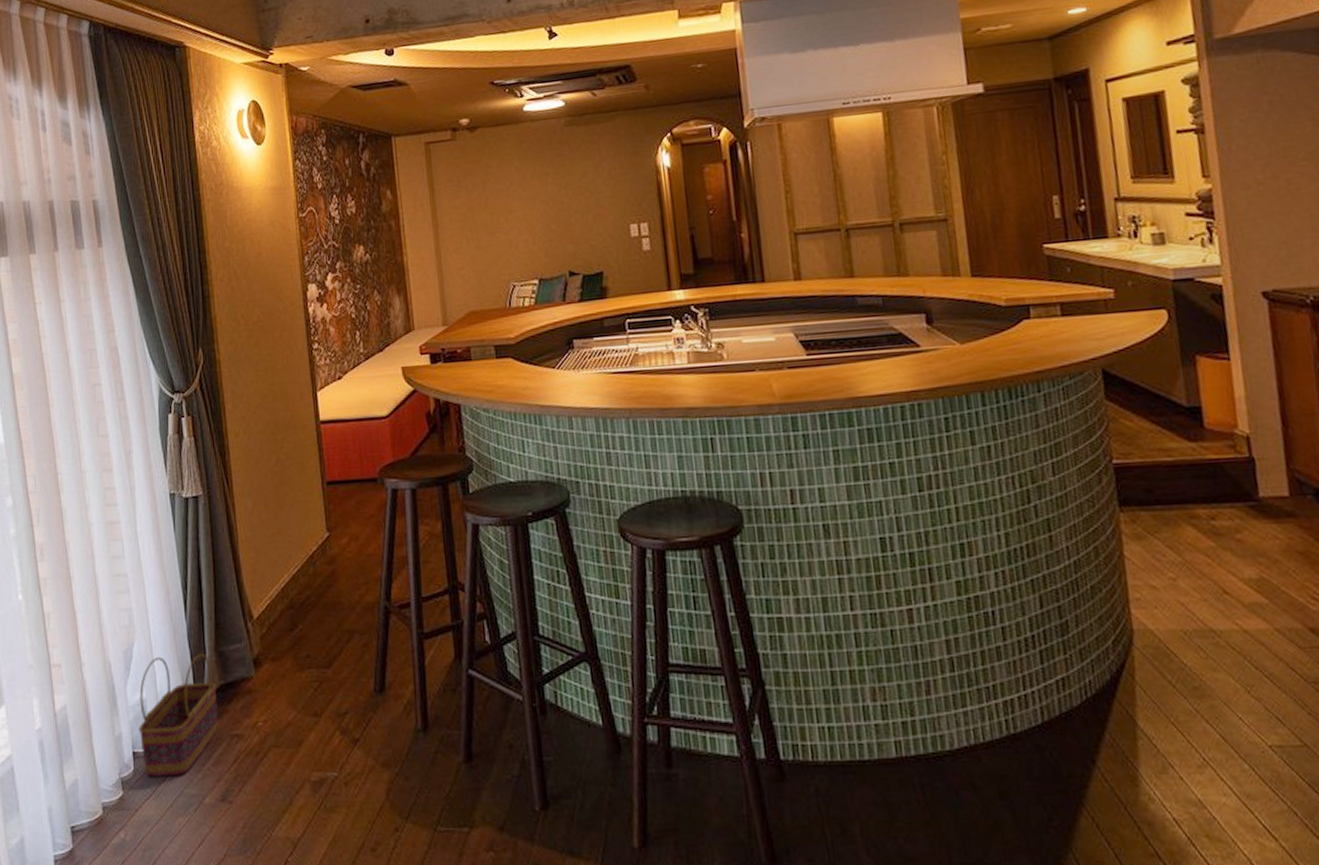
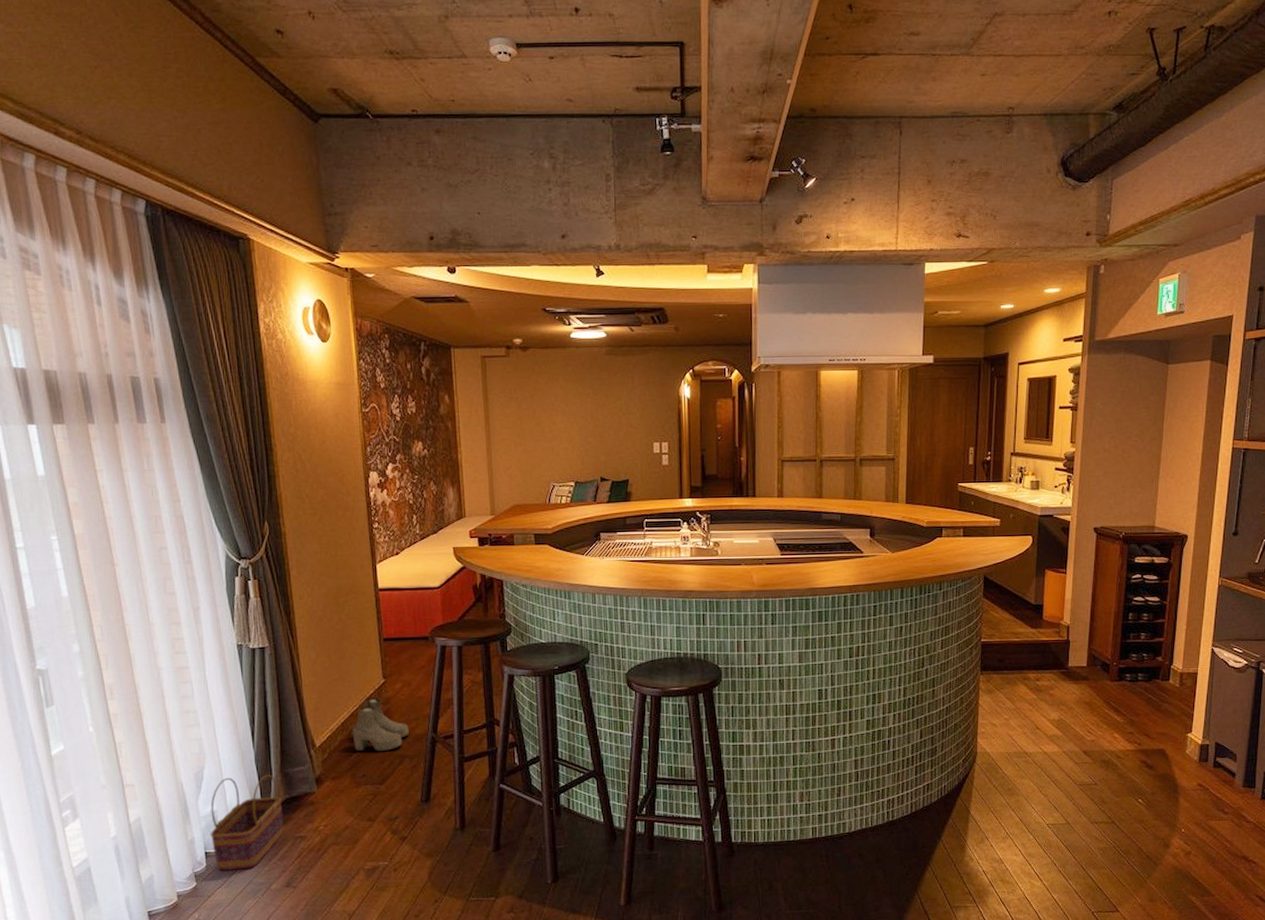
boots: none [293,555,358,626] -> present [352,697,409,752]

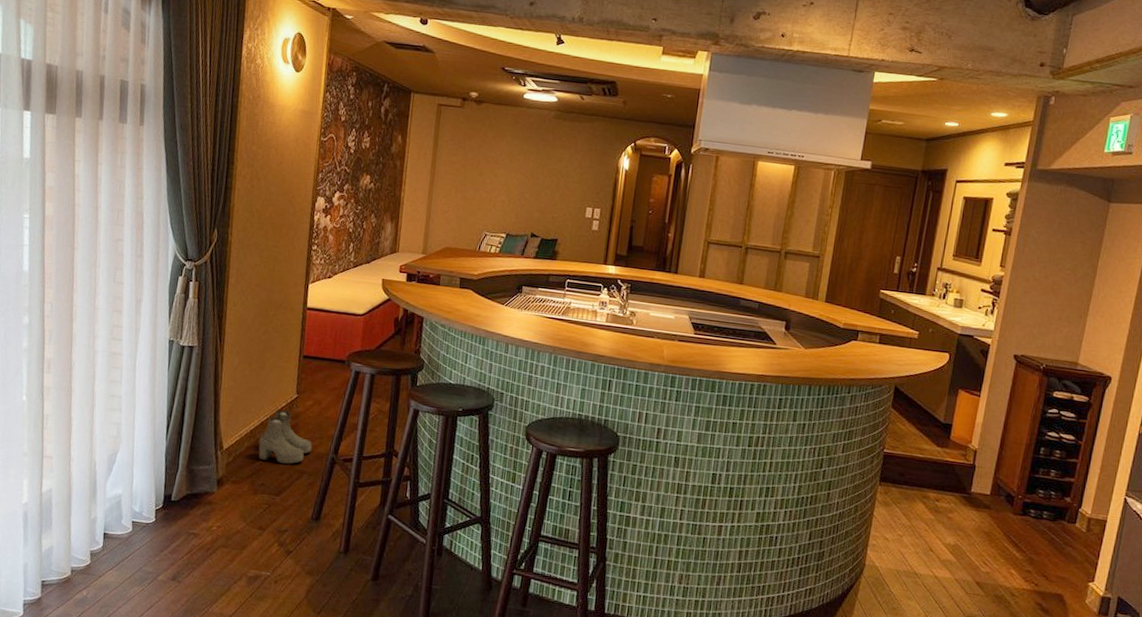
basket: present [210,774,284,871] -> none [111,464,183,556]

